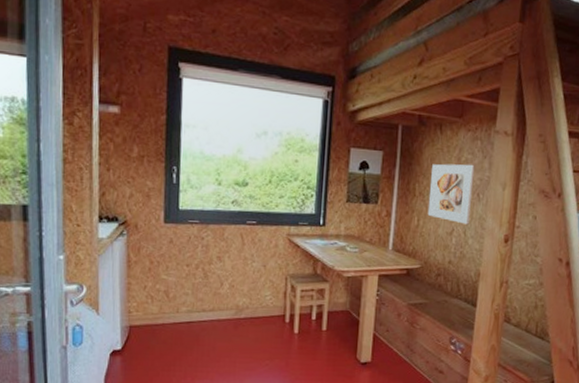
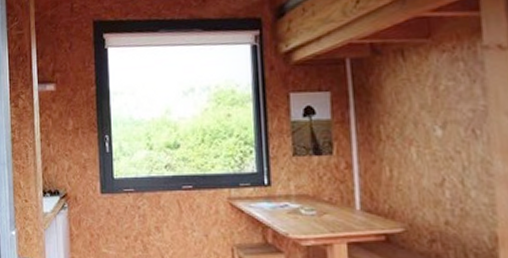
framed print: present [427,164,475,225] -> none [398,92,467,171]

